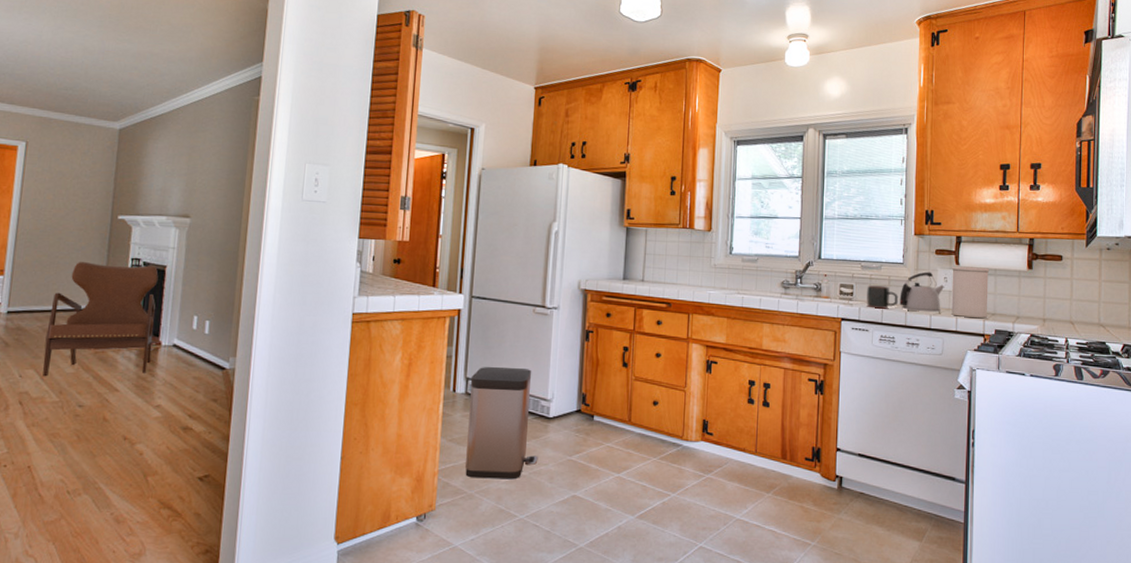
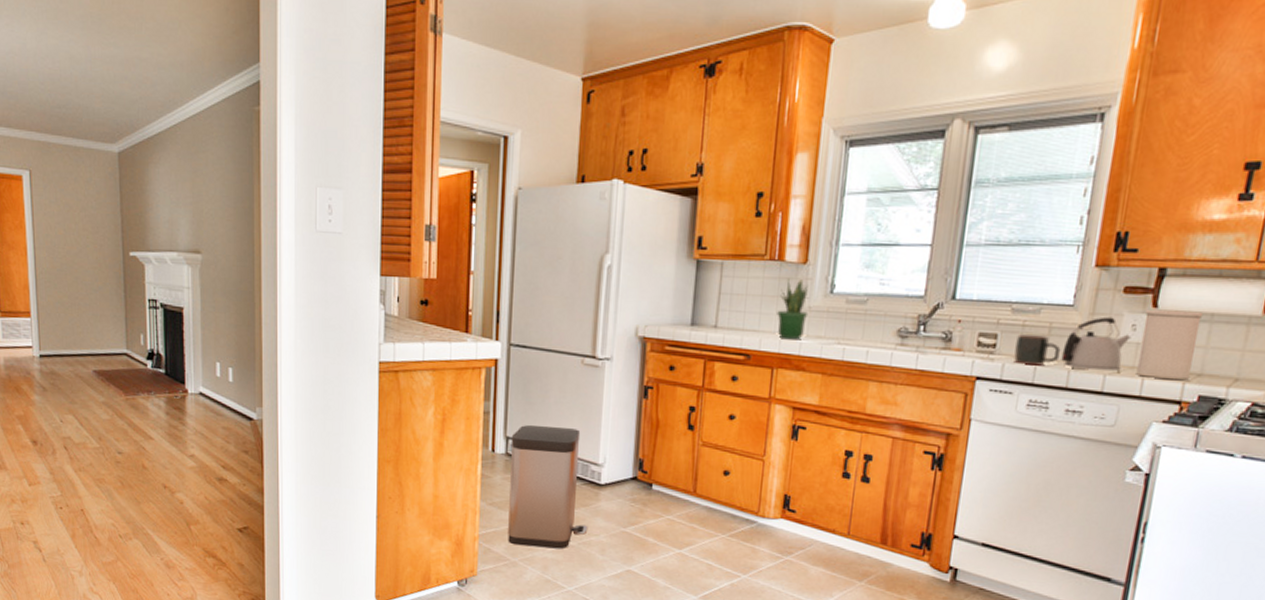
armchair: present [42,261,159,377] -> none [78,302,180,423]
planter: none [690,243,714,291] -> present [777,279,809,340]

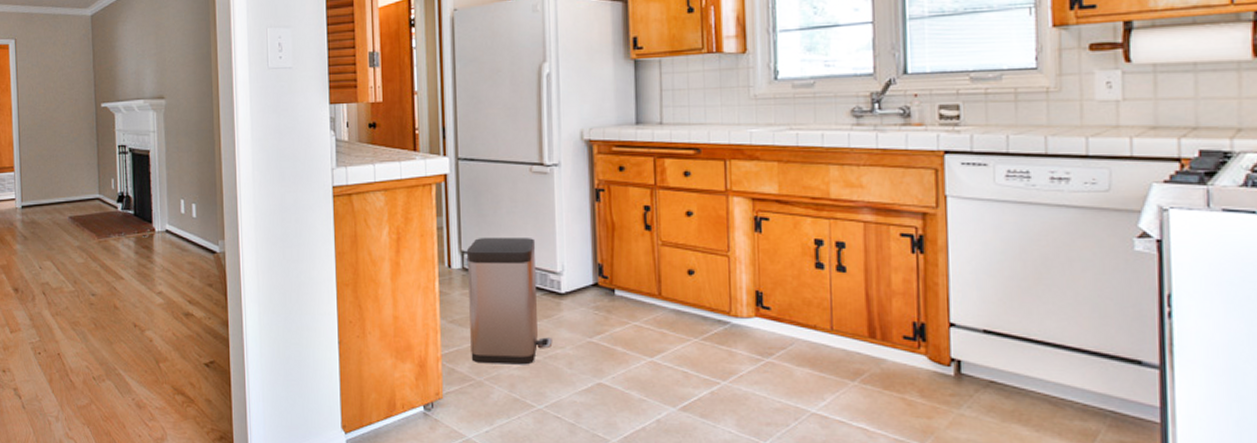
planter: present [777,279,809,340] -> none [722,69,755,130]
mug: present [1013,334,1061,366] -> none [981,102,1033,134]
kettle: present [1061,316,1132,372] -> none [1034,76,1108,134]
canister: present [1136,309,1204,381] -> none [1119,62,1185,137]

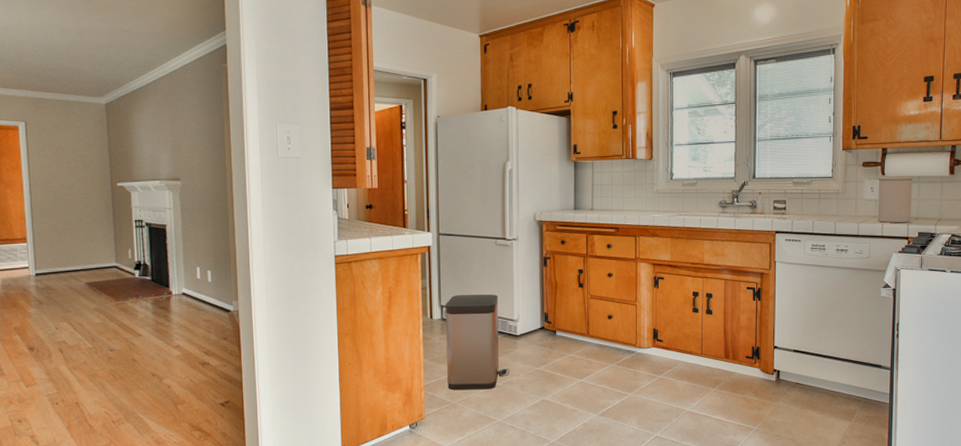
canister: none [1119,62,1185,137] -> present [878,176,914,223]

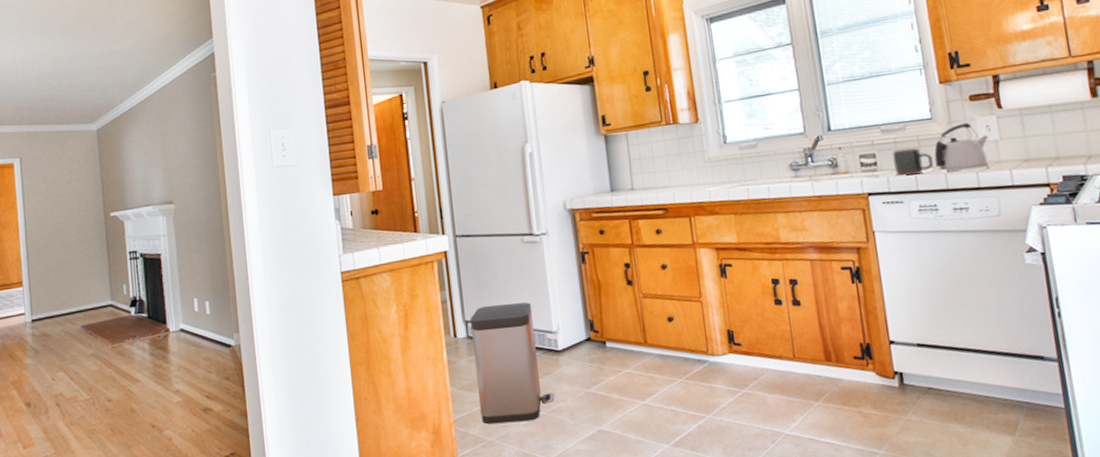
mug: none [799,199,828,220] -> present [892,148,934,177]
kettle: none [829,183,871,221] -> present [934,122,990,173]
canister: present [878,176,914,223] -> none [994,105,1050,169]

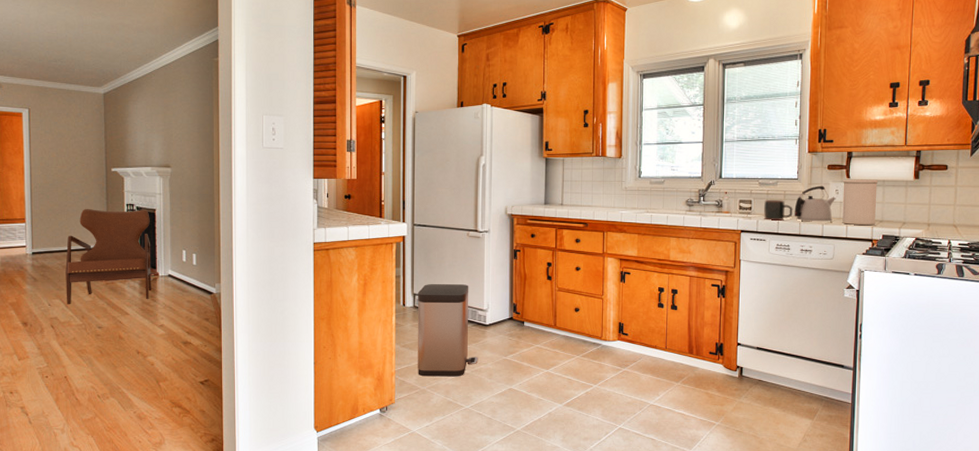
armchair: none [67,256,163,377] -> present [65,208,152,305]
canister: none [994,105,1050,169] -> present [842,179,879,226]

